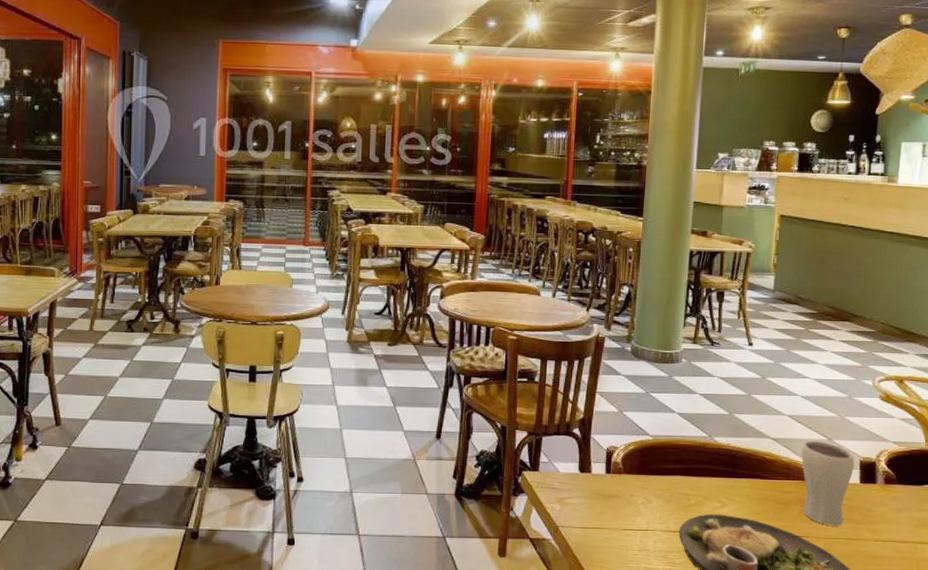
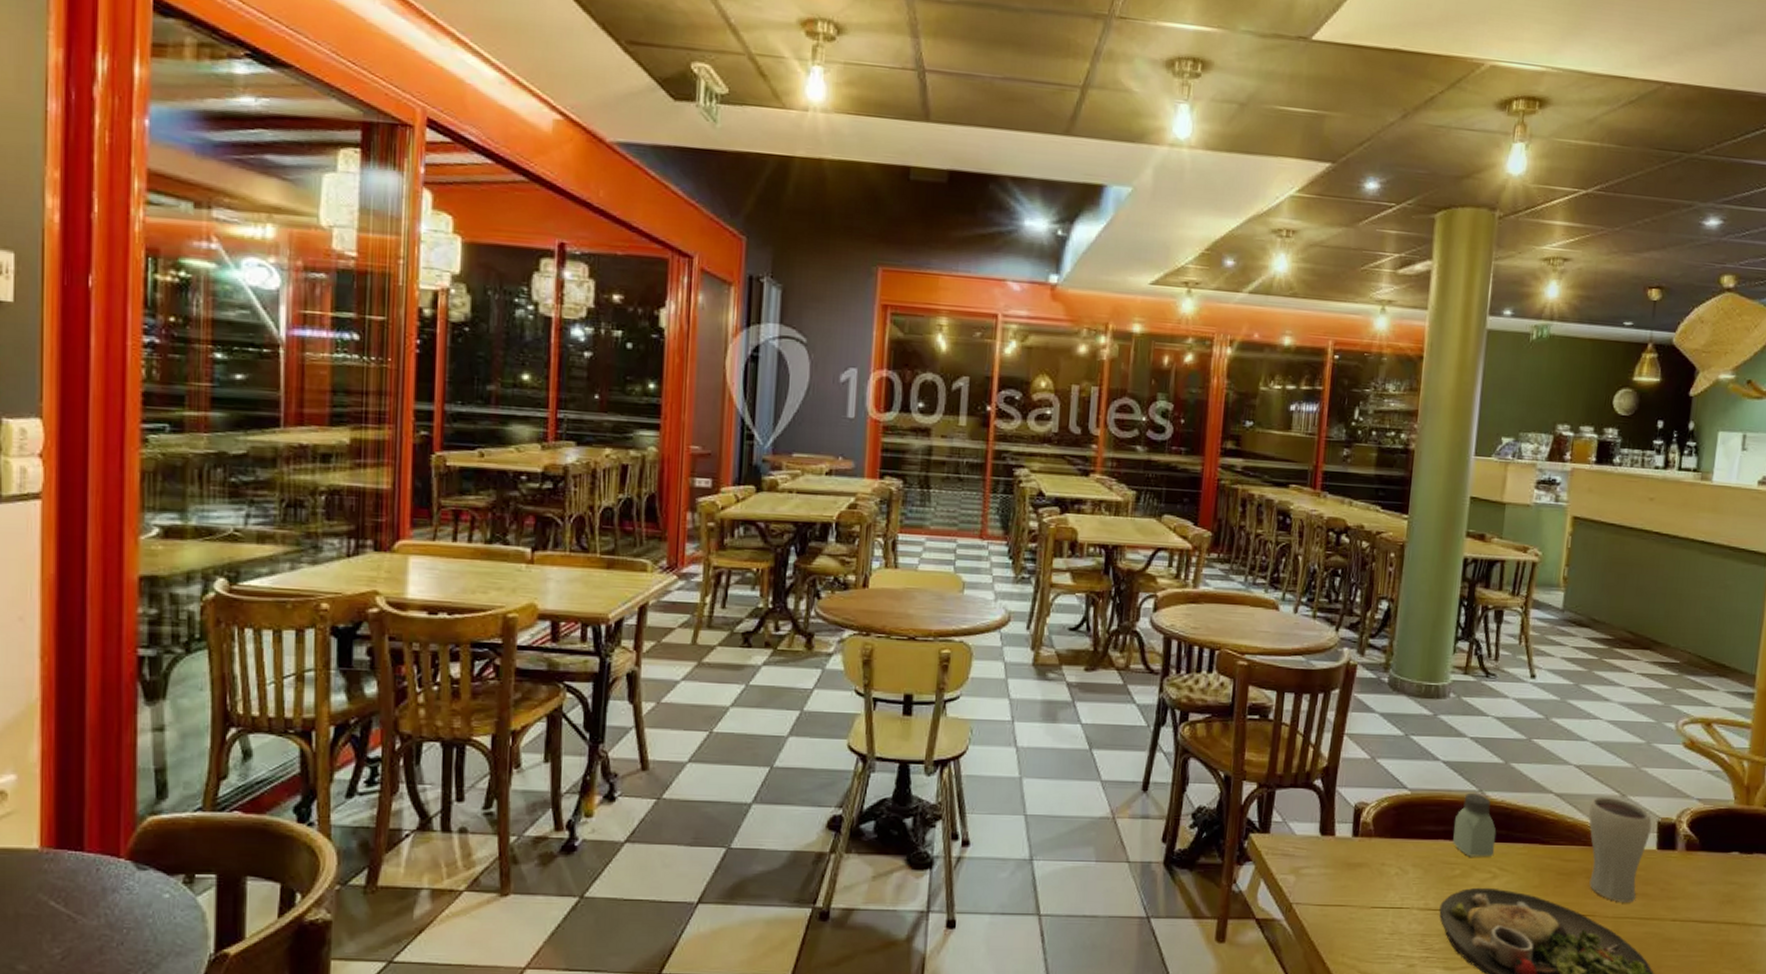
saltshaker: none [688,438,724,490] -> present [1453,792,1497,857]

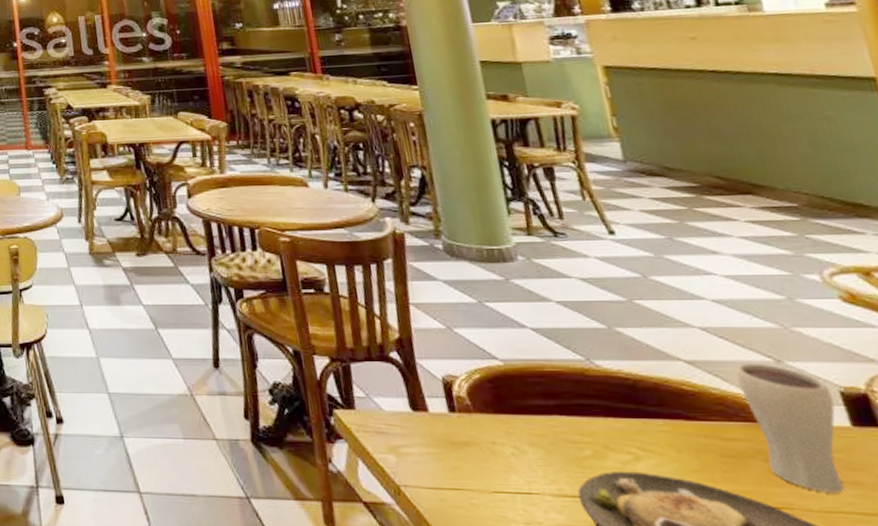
saltshaker: present [1453,792,1497,857] -> none [565,362,629,435]

